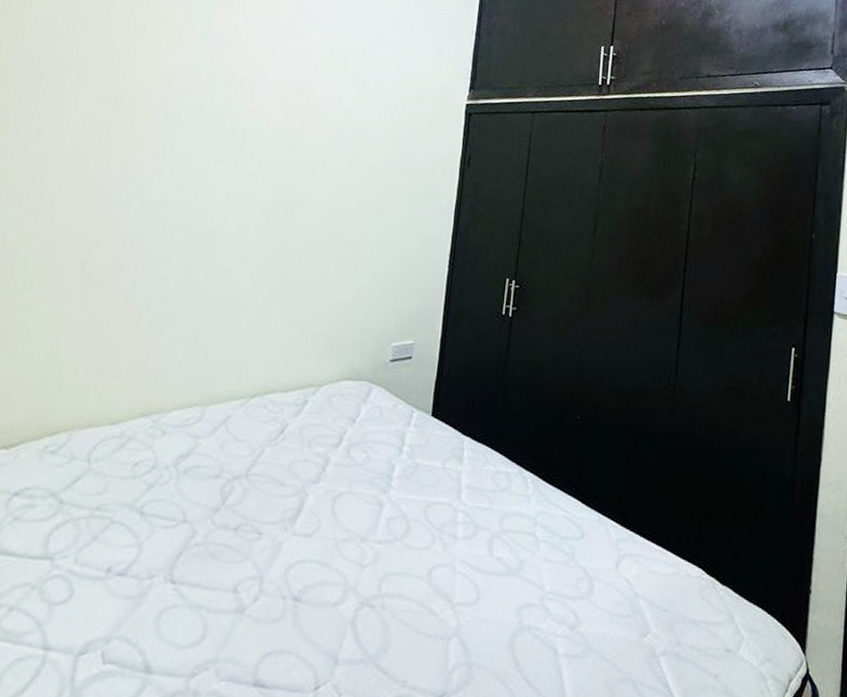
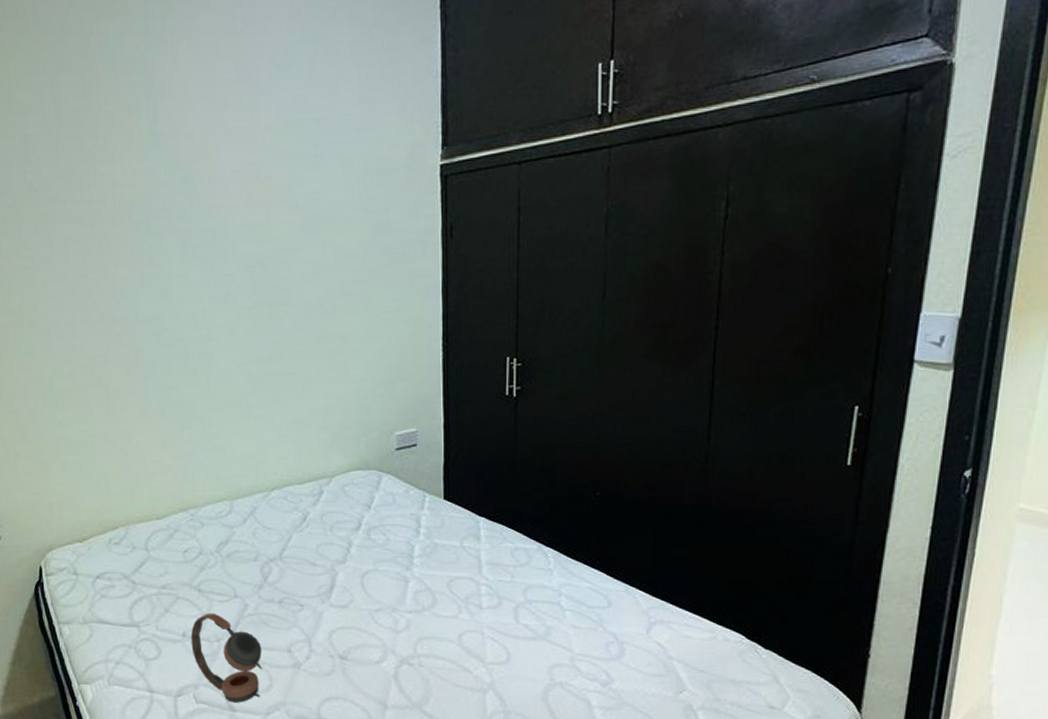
headphones: none [114,542,203,661] -> present [190,613,263,703]

